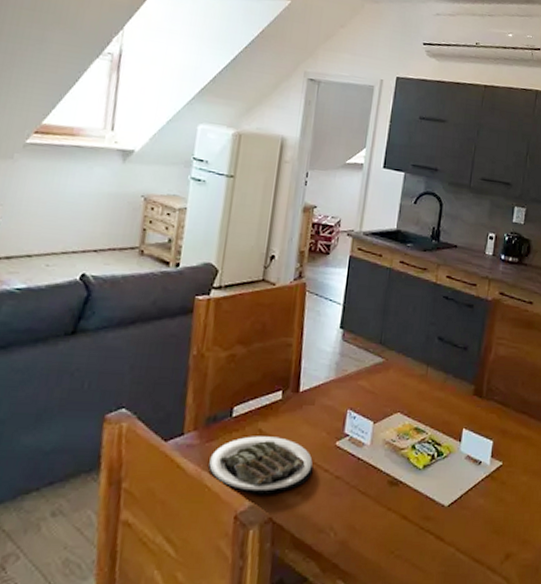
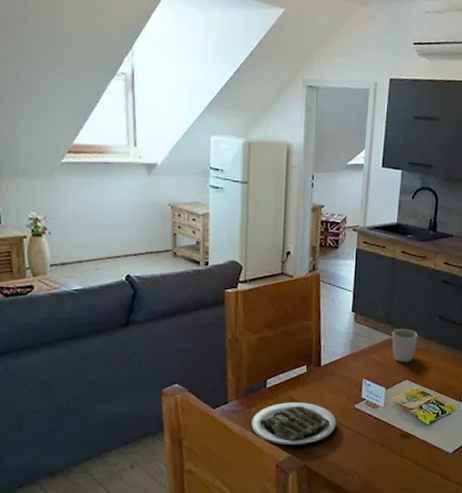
mug: none [383,350,414,391] -> present [392,329,418,362]

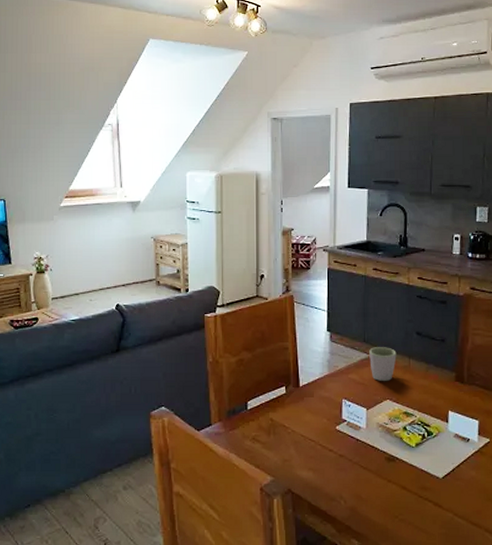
plate: present [250,402,337,448] -> none [233,424,320,471]

